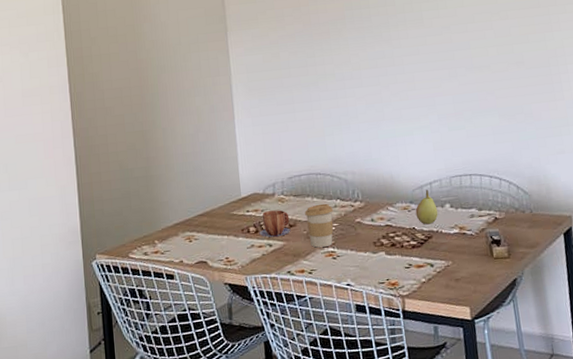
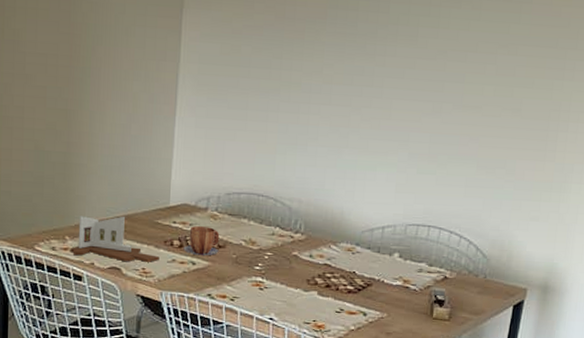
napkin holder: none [160,213,240,256] -> present [70,216,160,262]
coffee cup: present [305,203,334,248] -> none [238,228,270,275]
fruit: present [415,190,438,225] -> none [359,234,385,271]

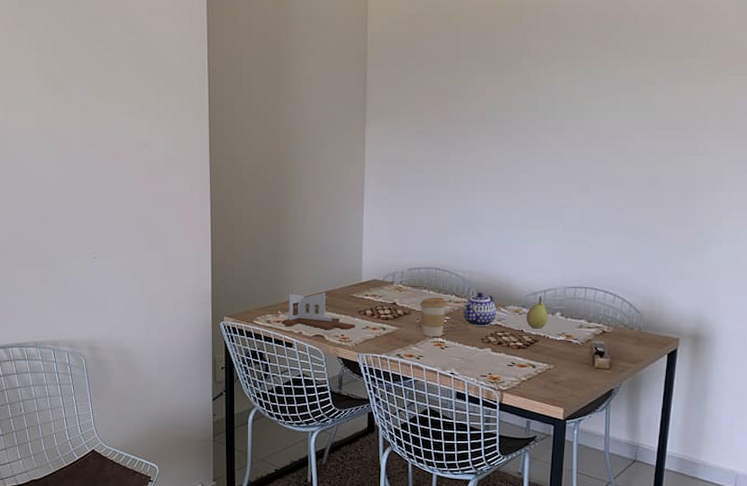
mug: present [183,226,220,256] -> none [375,298,405,322]
coffee cup: none [238,228,270,275] -> present [420,297,447,337]
teapot: none [287,225,327,266] -> present [463,292,497,326]
fruit: none [359,234,385,271] -> present [526,297,548,329]

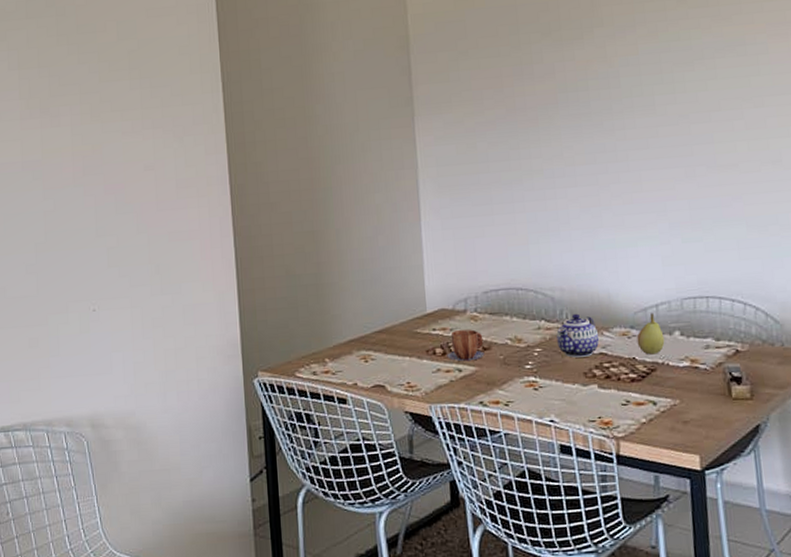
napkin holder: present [282,292,355,330] -> none [331,329,424,378]
mug: none [375,298,405,322] -> present [447,329,485,362]
coffee cup: present [420,297,447,337] -> none [502,324,536,376]

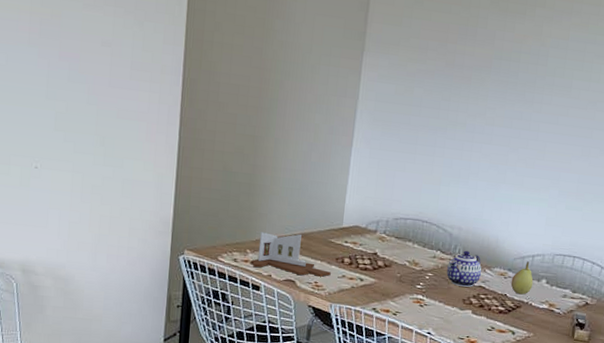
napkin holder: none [331,329,424,378] -> present [250,232,331,277]
mug: present [447,329,485,362] -> none [353,246,387,274]

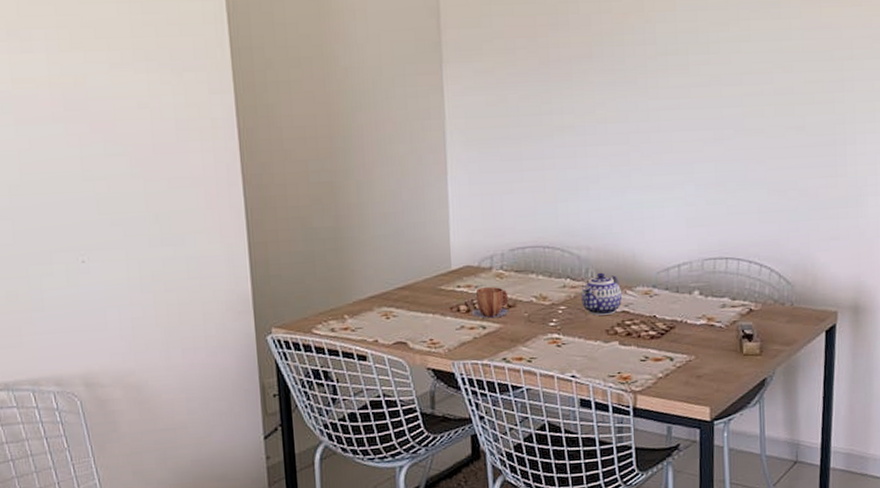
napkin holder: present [250,232,331,277] -> none [350,286,447,335]
mug: none [353,246,387,274] -> present [471,287,509,319]
fruit: present [511,261,533,295] -> none [658,273,684,313]

